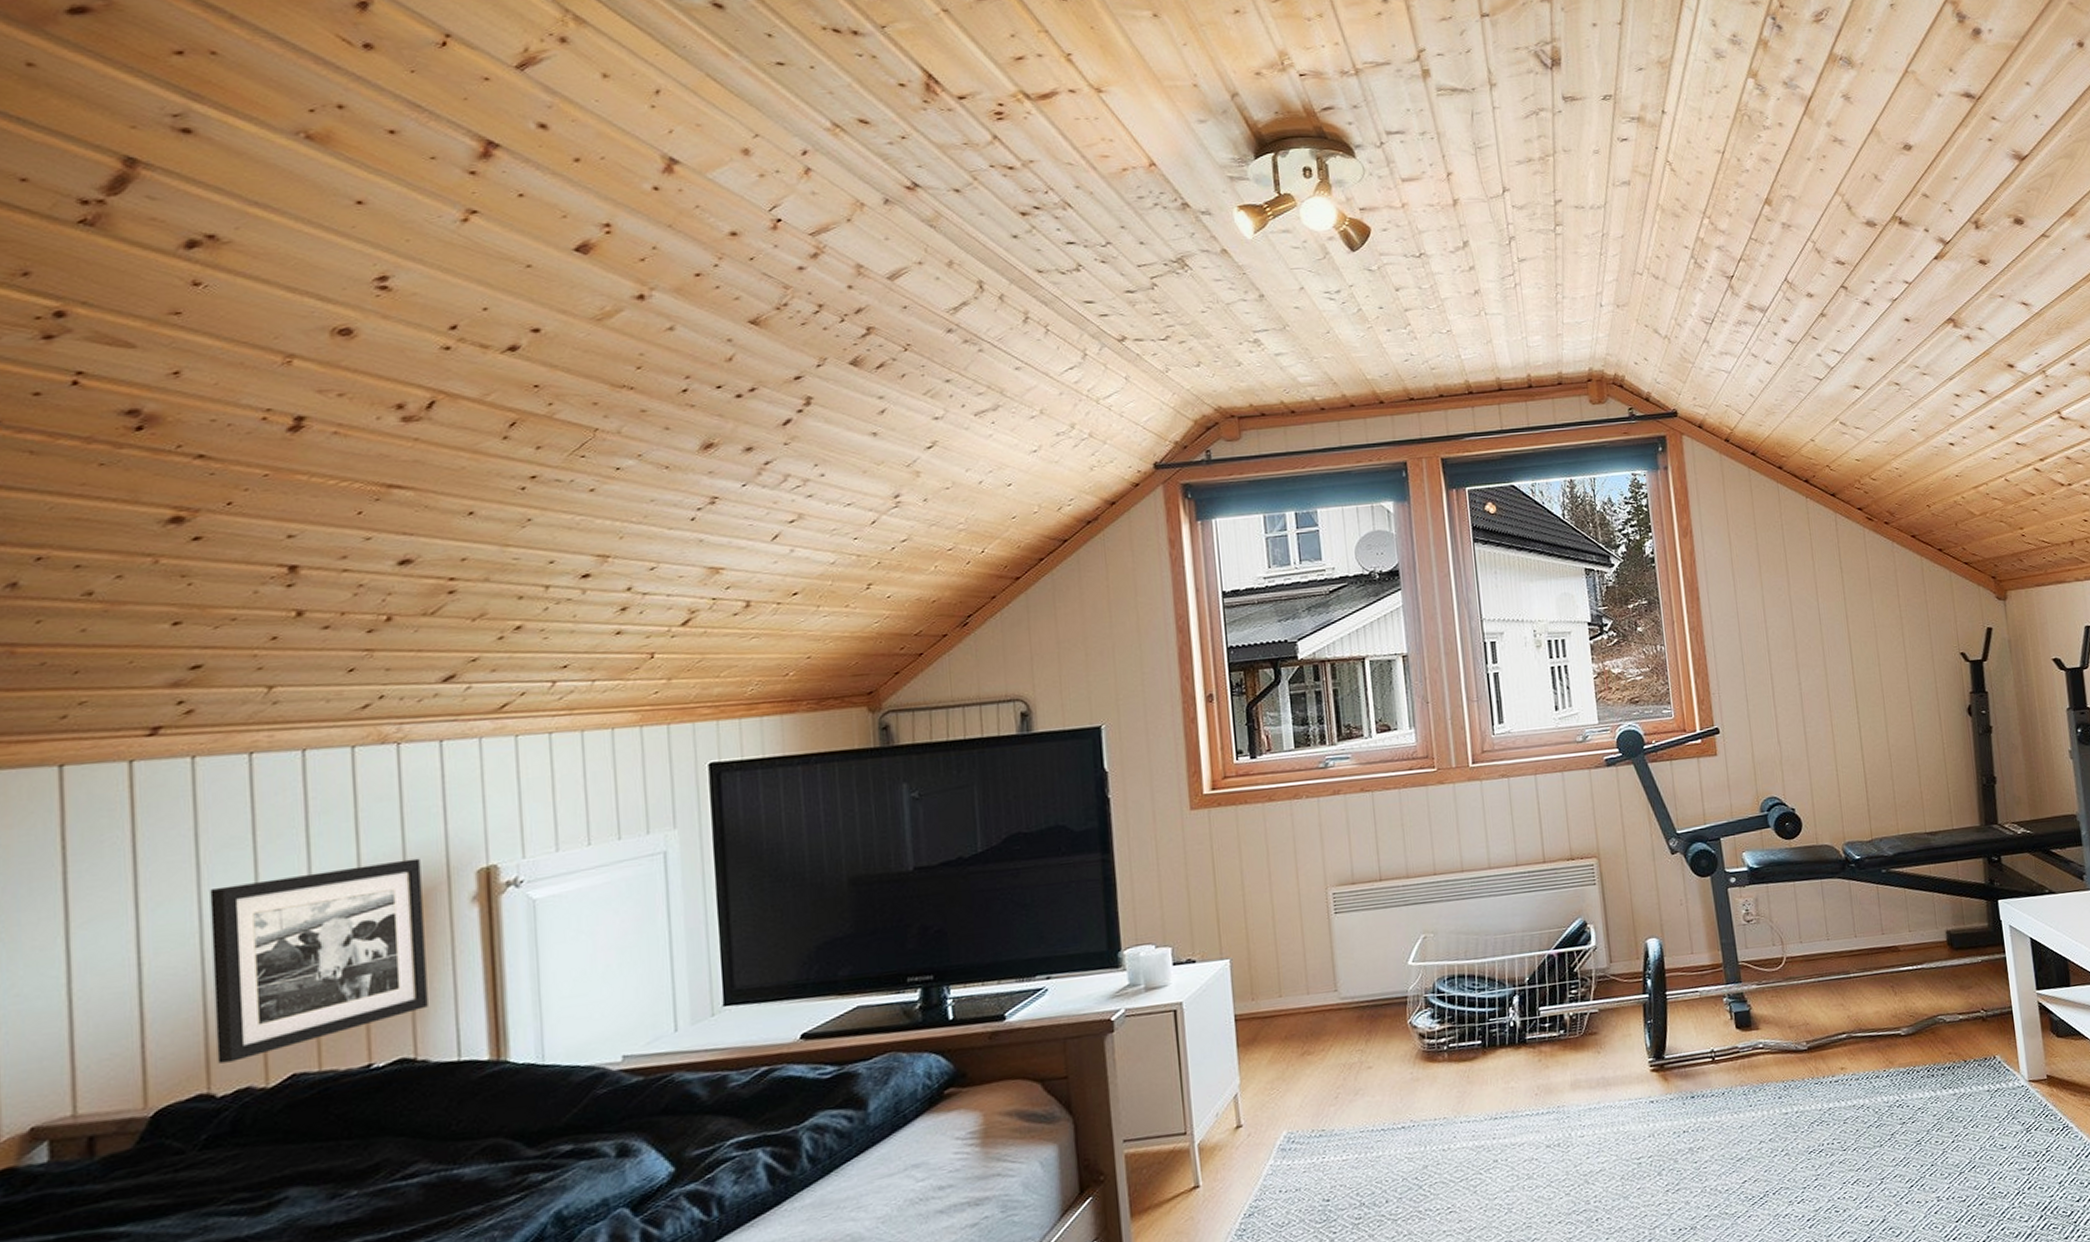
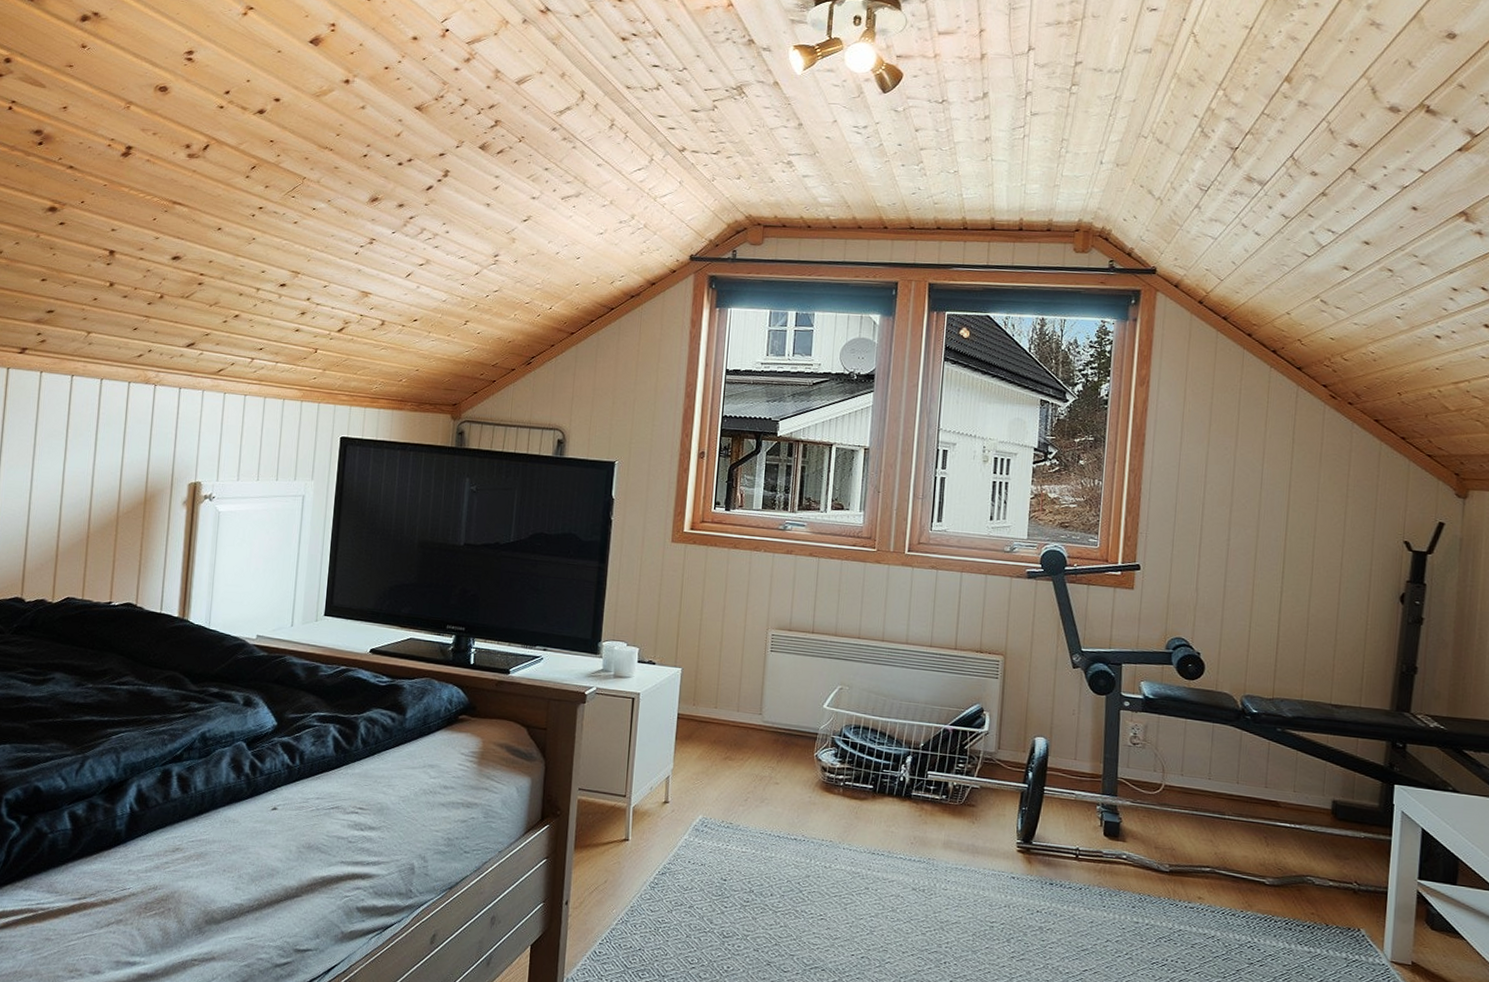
picture frame: present [210,858,428,1064] -> none [29,462,157,581]

